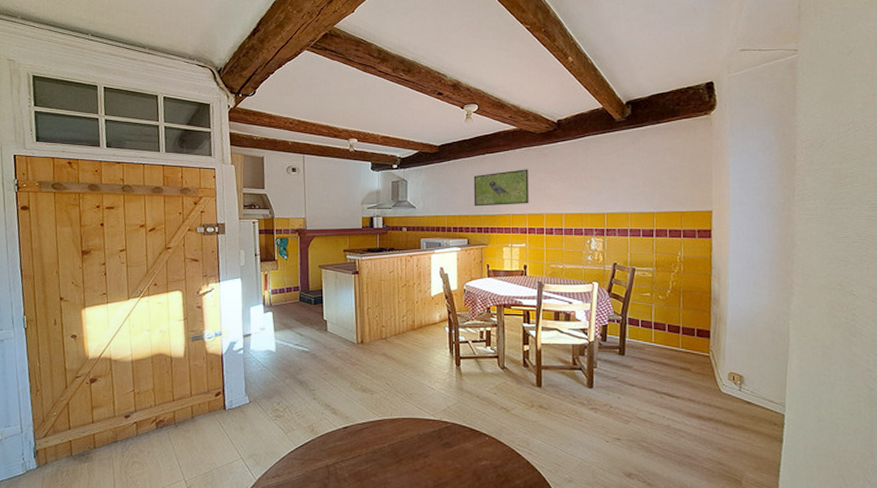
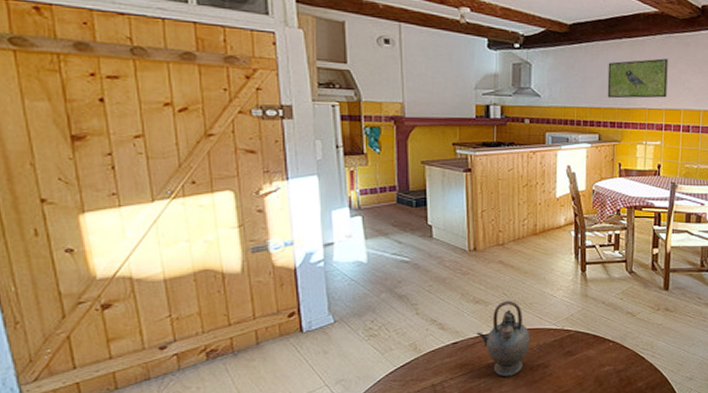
teapot: none [364,390,411,463] -> present [477,300,530,376]

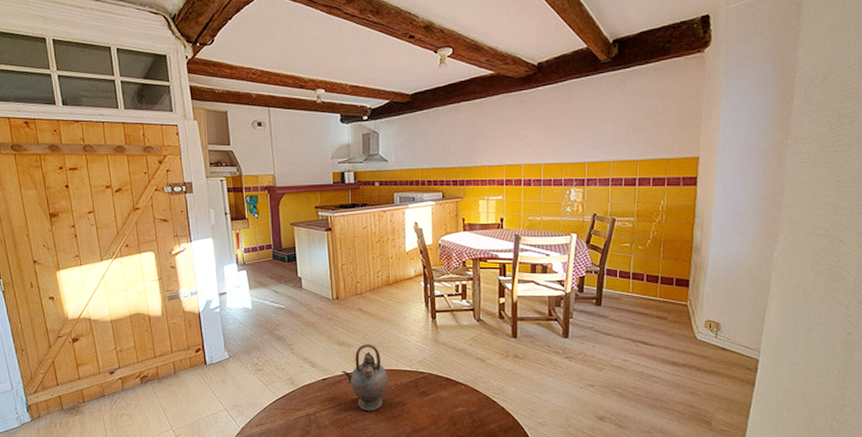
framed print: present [607,58,668,99] -> none [448,117,506,159]

